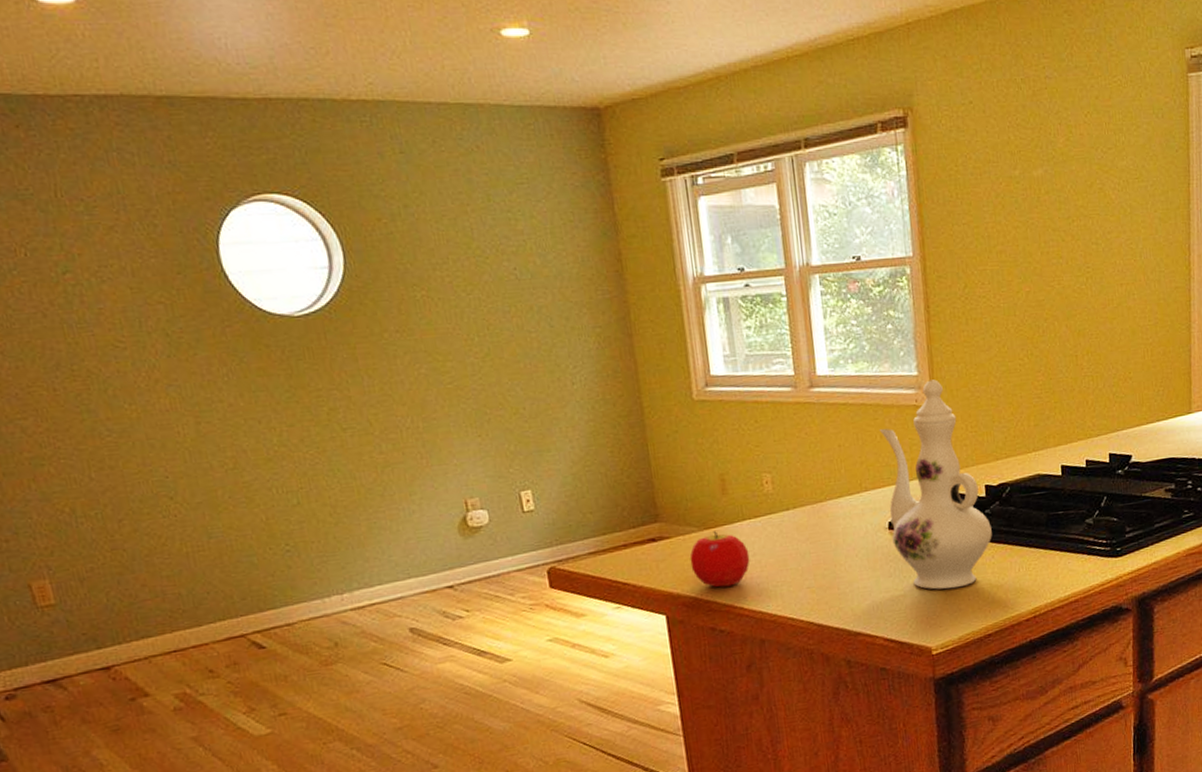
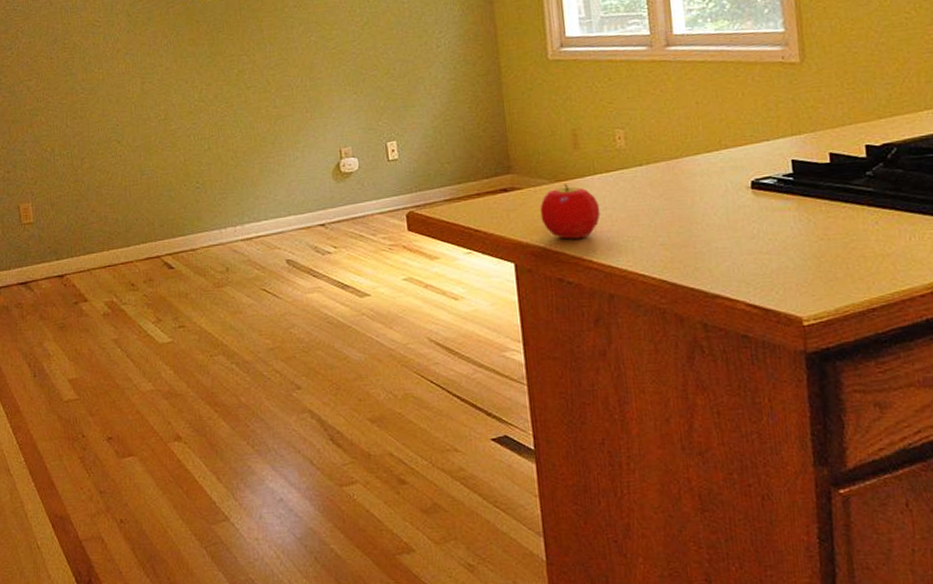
ewer: present [879,379,992,590] -> none [740,36,875,255]

